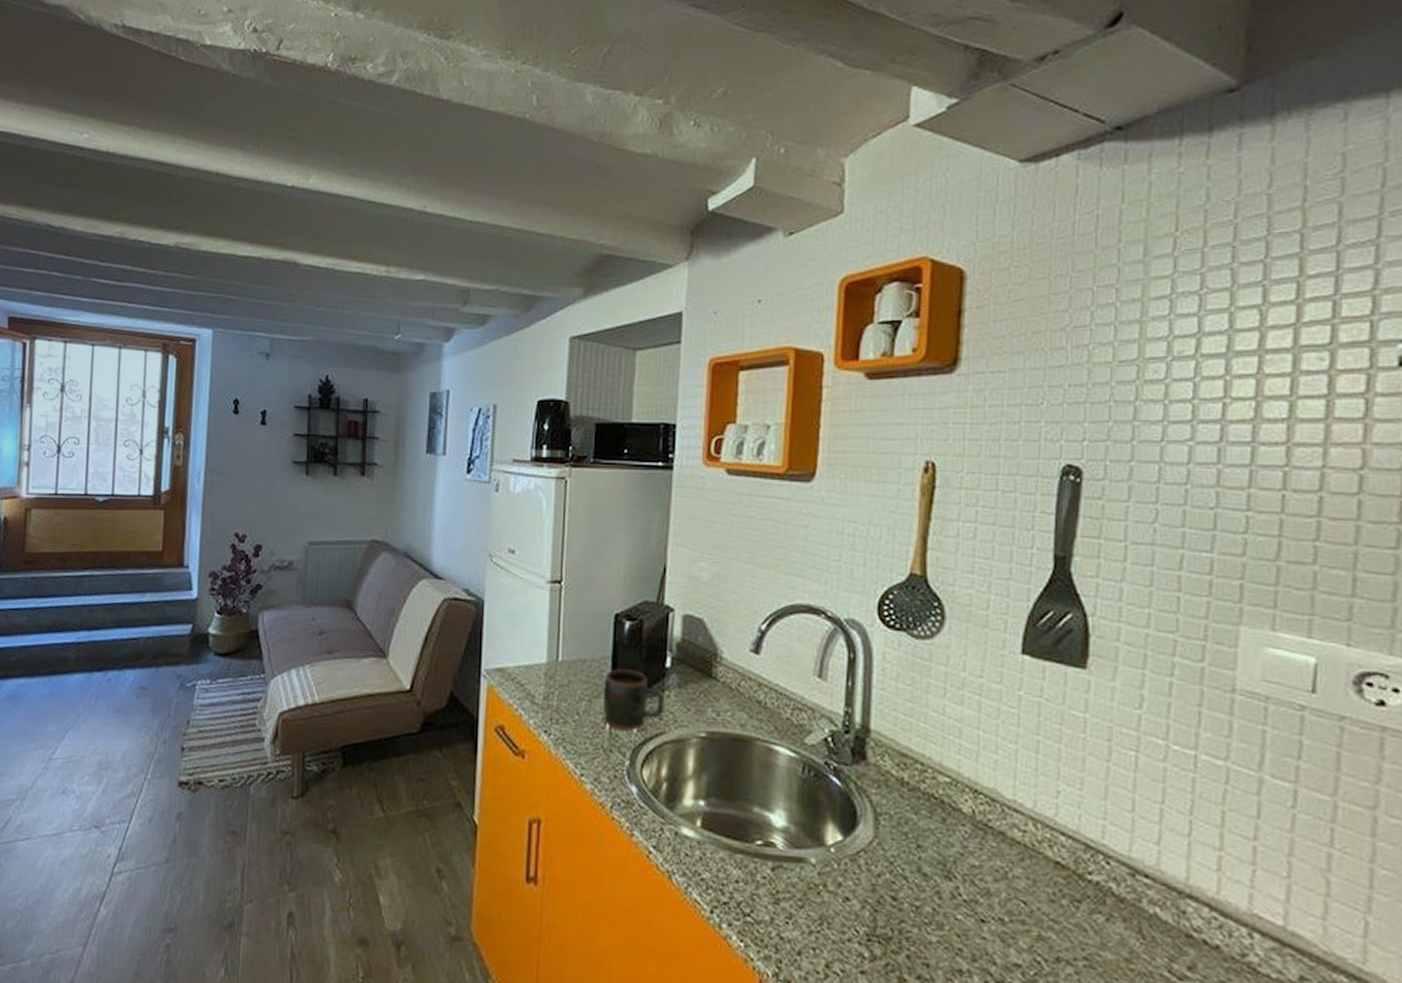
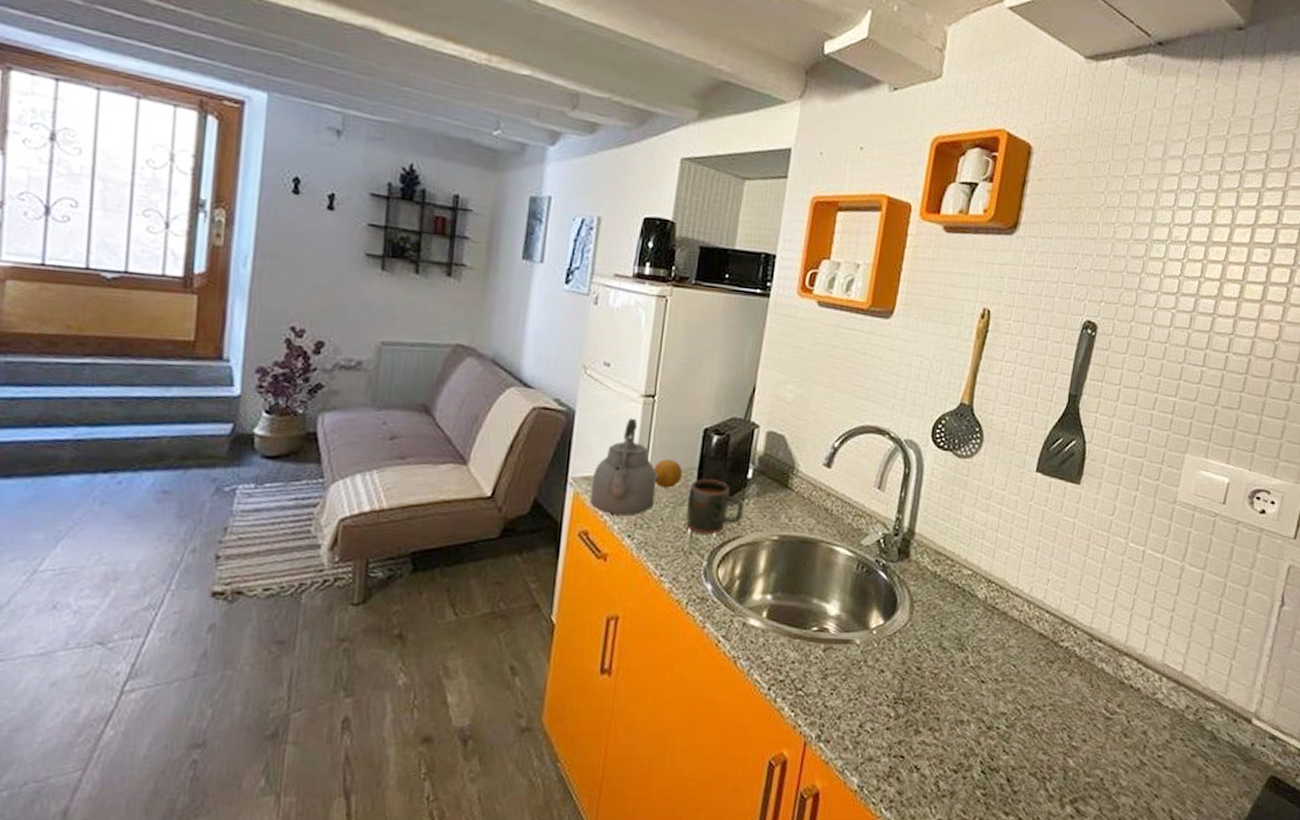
kettle: none [503,605,570,709] -> present [589,418,657,516]
fruit: none [565,648,595,679] -> present [653,459,683,488]

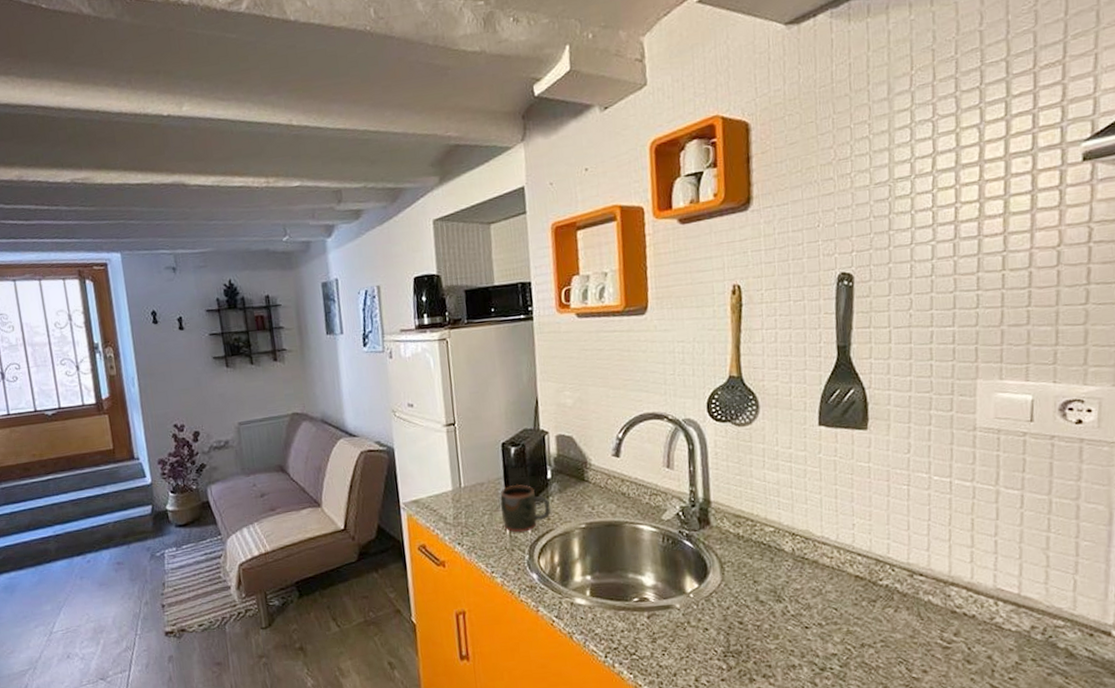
kettle: present [589,418,657,516] -> none [419,445,474,528]
fruit: present [653,459,683,488] -> none [466,474,492,499]

